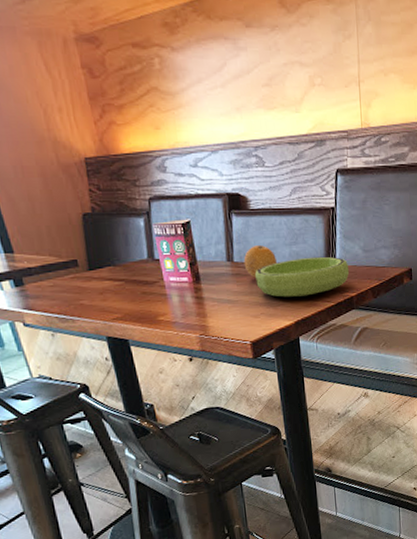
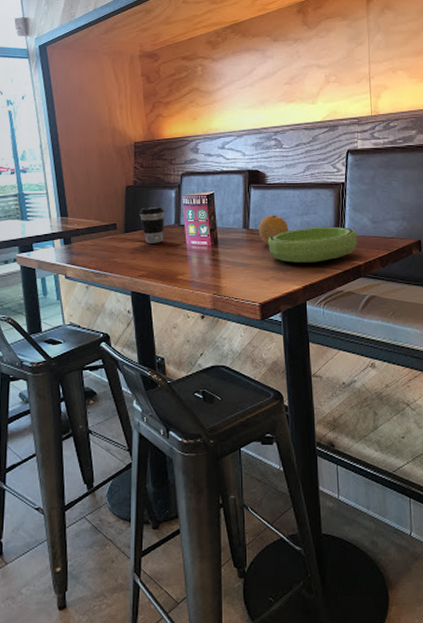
coffee cup: none [104,238,136,282] -> present [140,206,164,243]

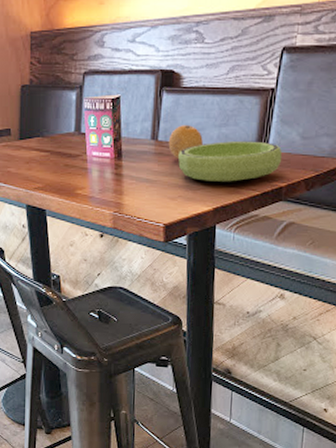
coffee cup: present [140,206,164,243] -> none [36,110,63,153]

